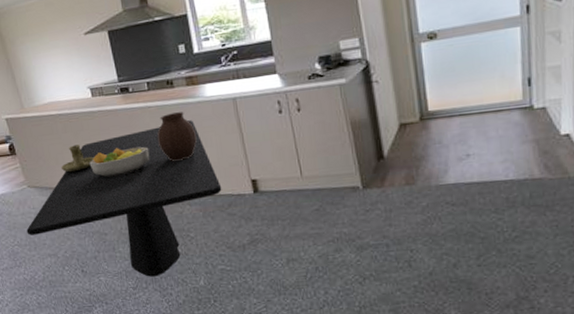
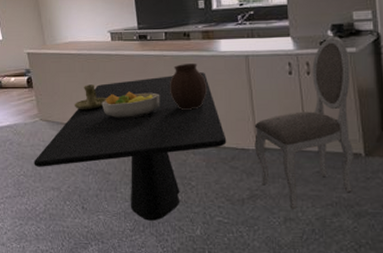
dining chair: none [248,69,353,250] -> present [254,37,353,209]

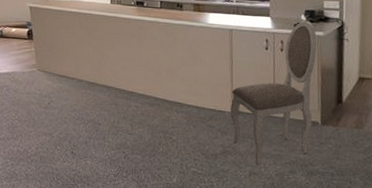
dining table: present [34,72,227,221] -> none [28,40,207,169]
candle holder: present [74,85,107,110] -> none [71,42,103,66]
fruit bowl: present [101,91,160,119] -> none [97,51,151,76]
vase: present [169,63,207,110] -> none [160,31,194,73]

